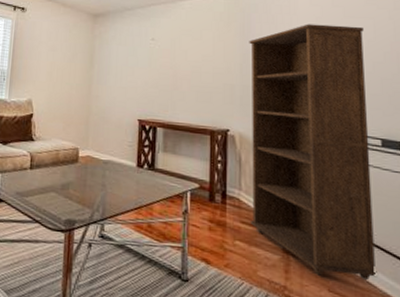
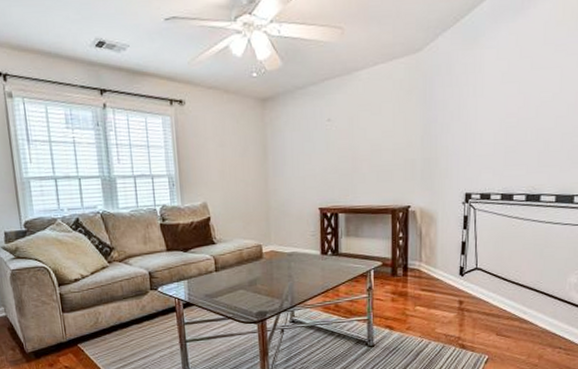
bookcase: present [249,24,379,281] -> none [429,78,550,324]

